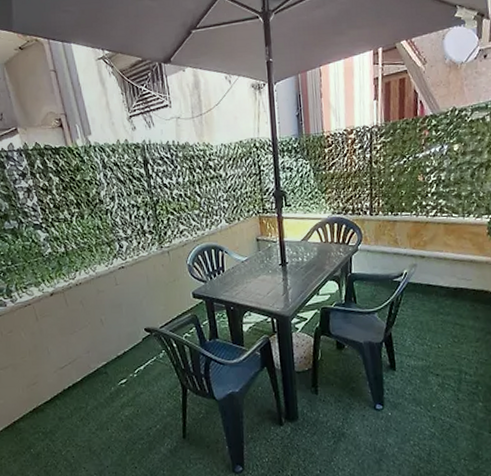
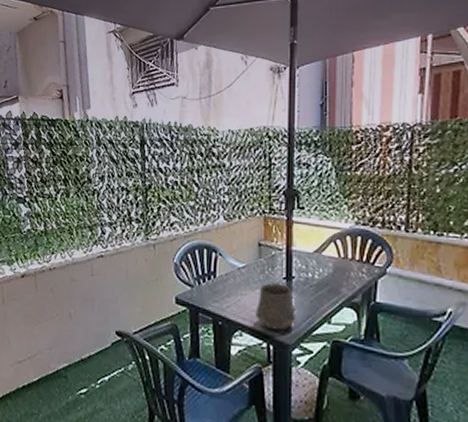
ceramic cup: none [259,269,292,307] -> present [255,283,296,331]

